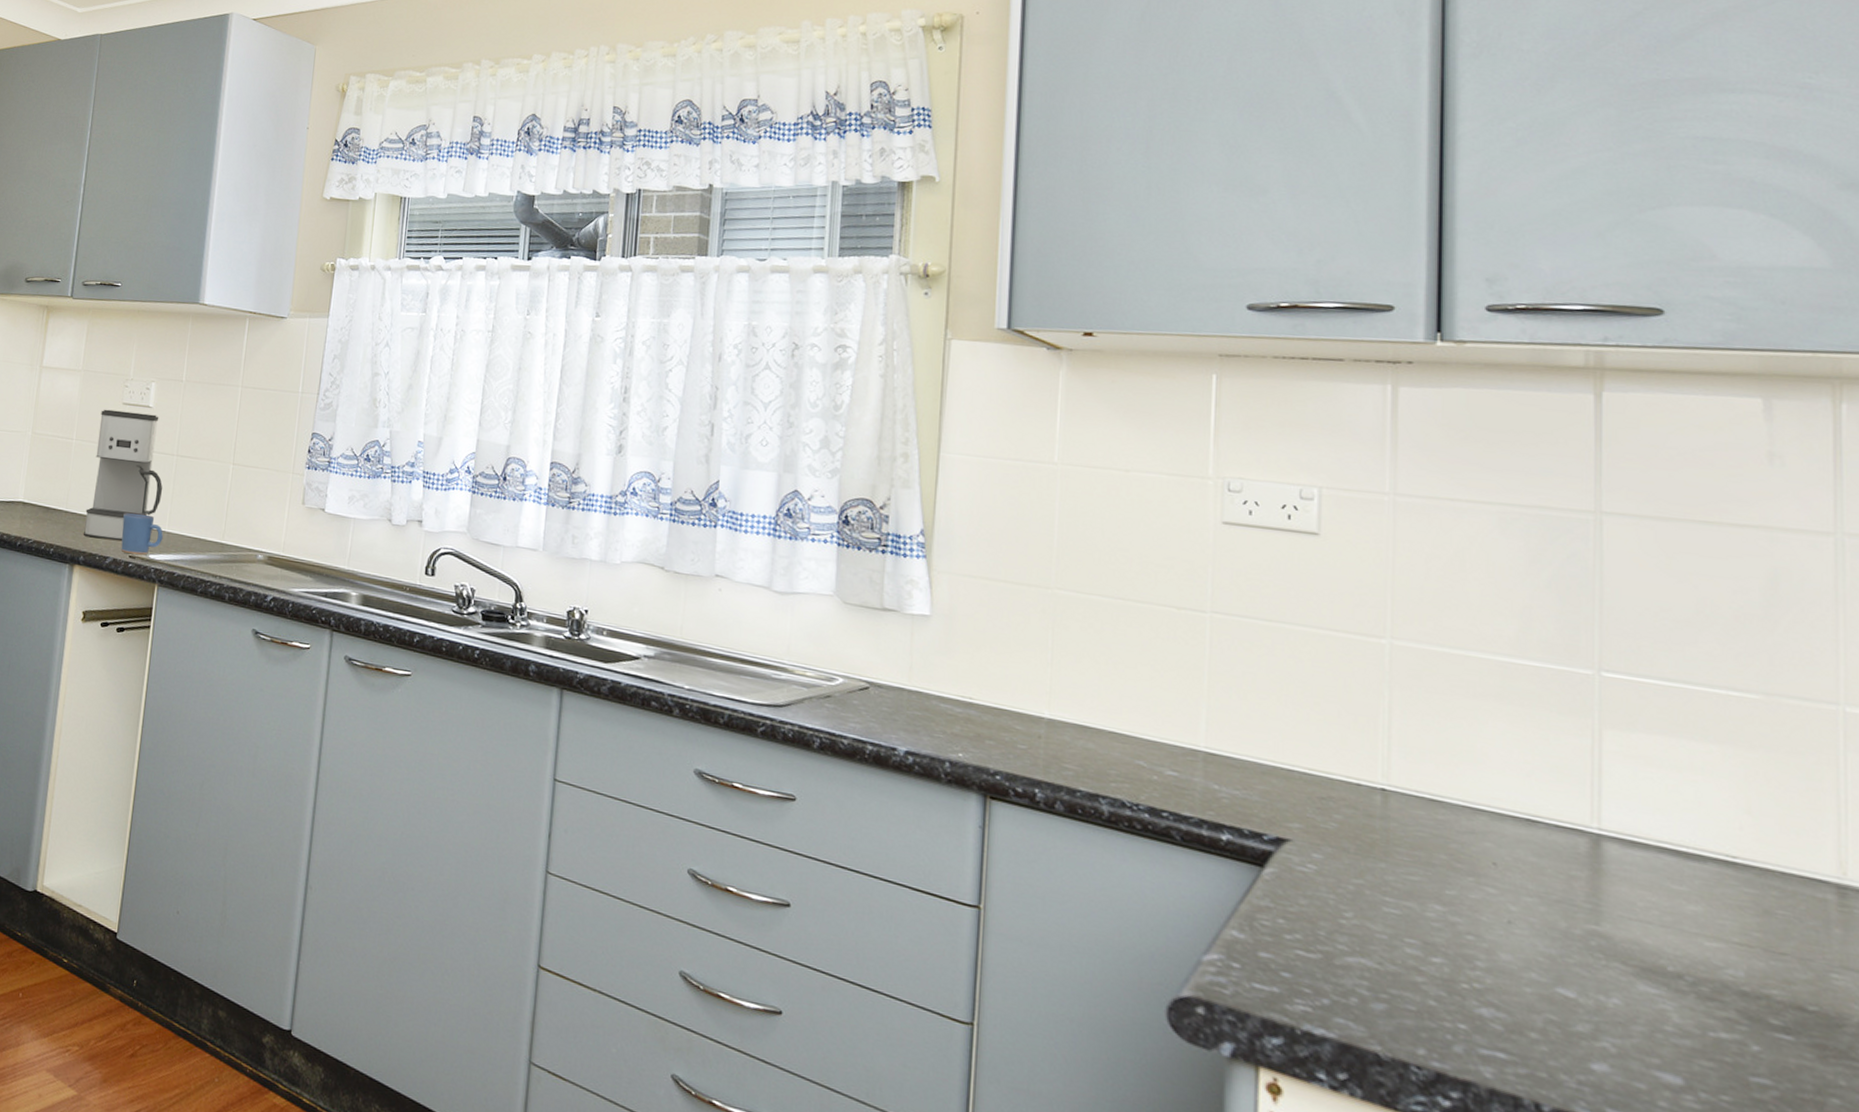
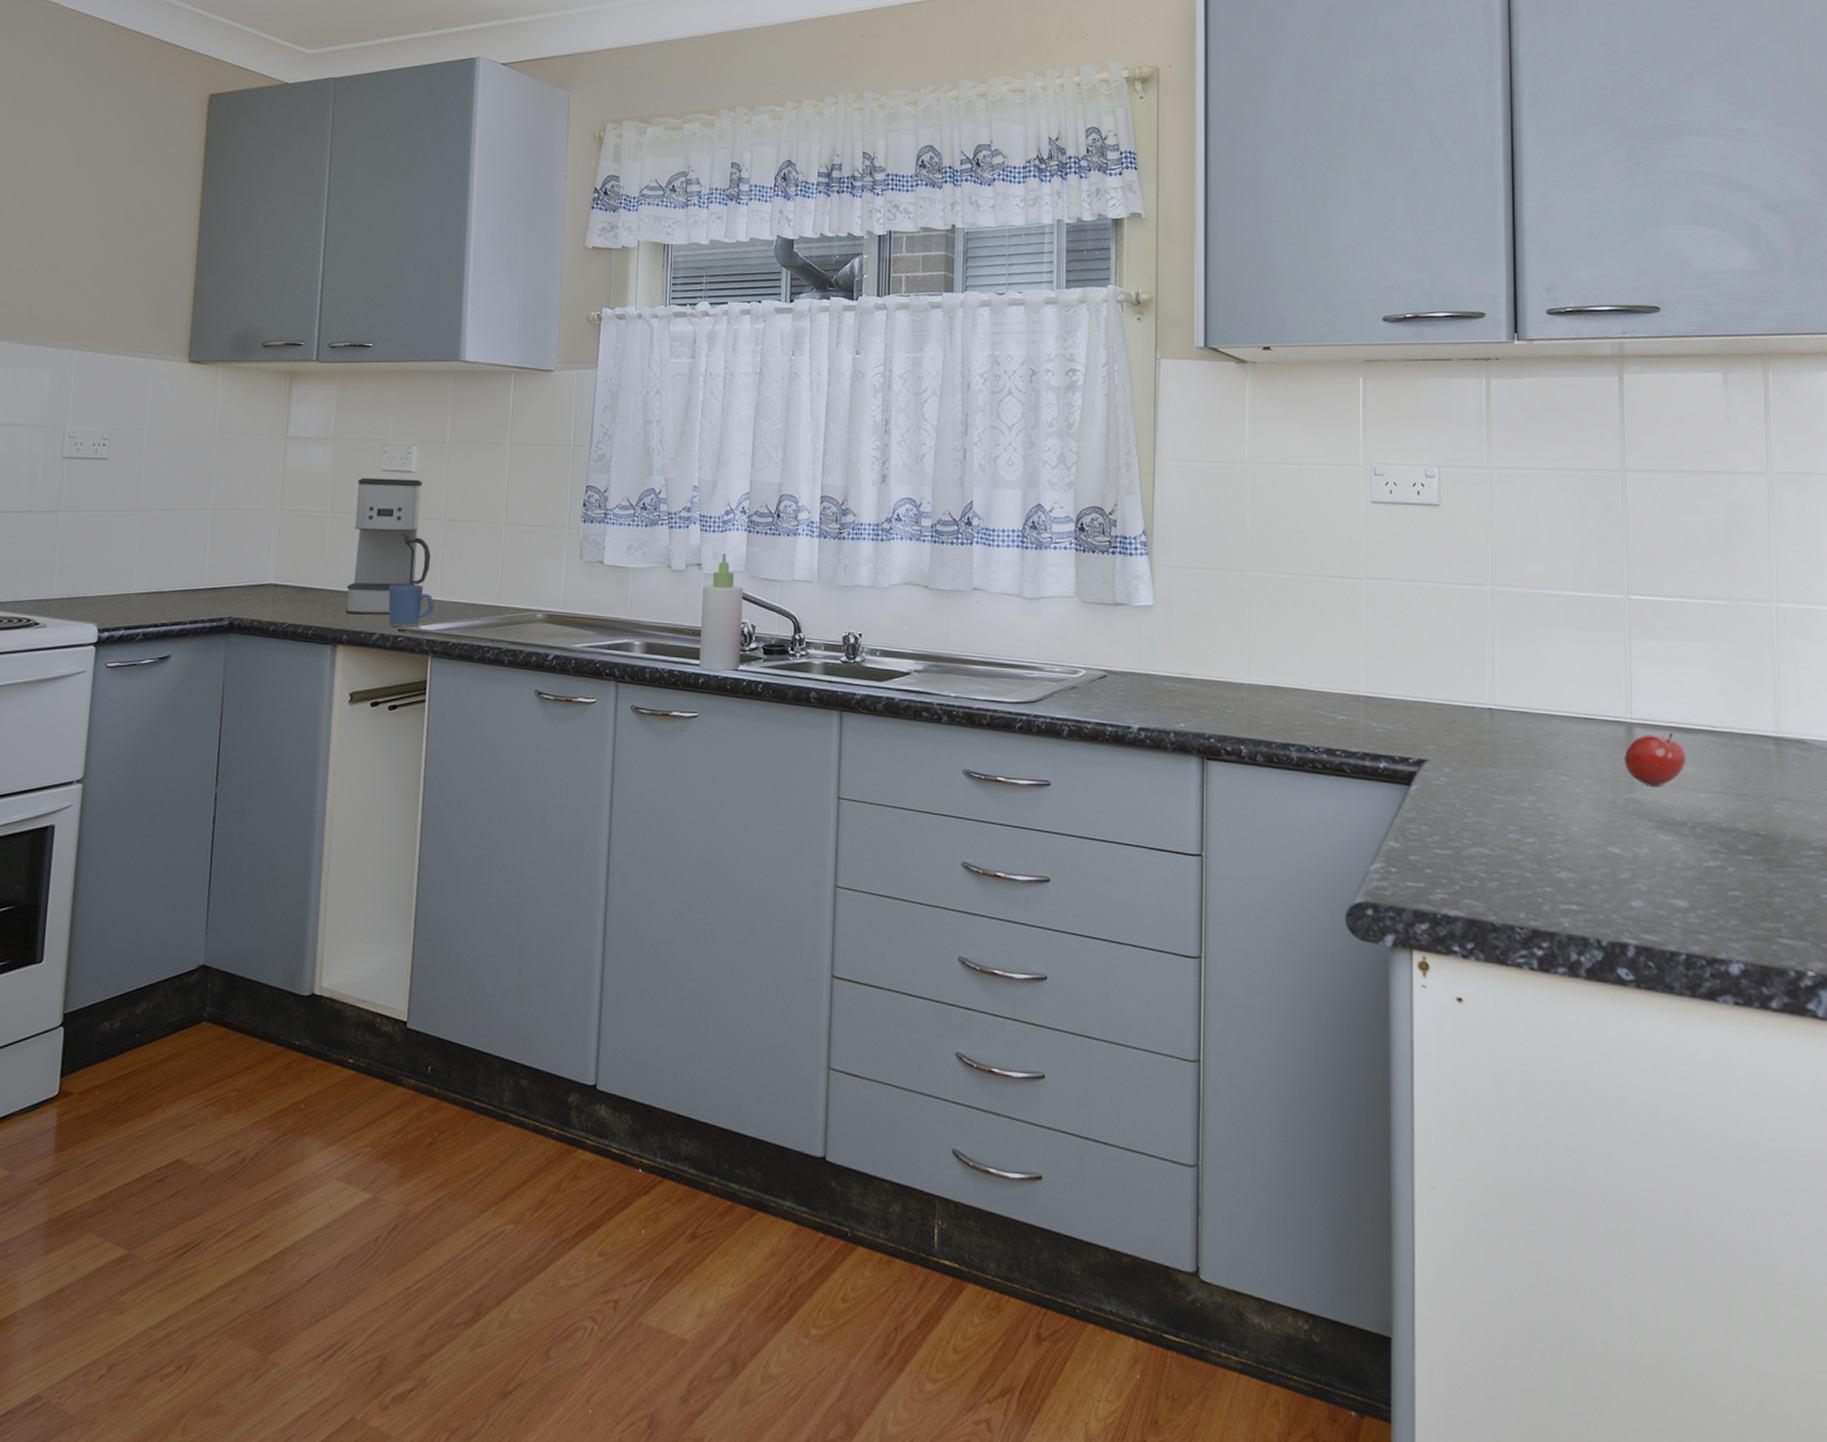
bottle: none [415,512,465,634] -> present [699,553,744,672]
fruit: none [1587,852,1686,921] -> present [1624,733,1686,785]

